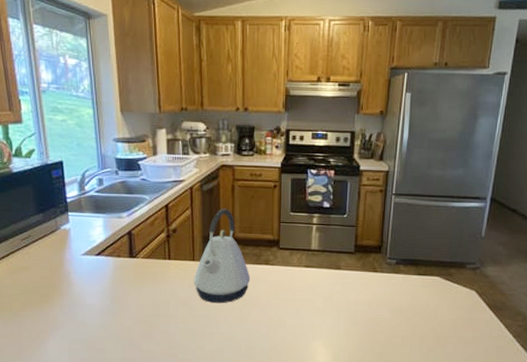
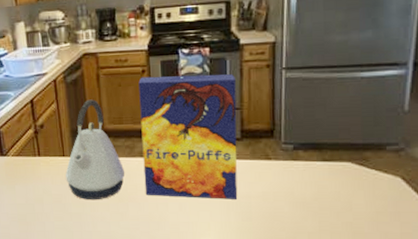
cereal box: none [267,191,354,306] -> present [138,74,238,199]

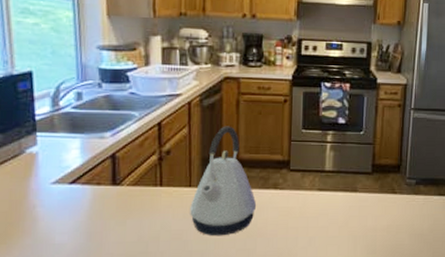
cereal box: present [138,74,238,199] -> none [275,106,371,233]

